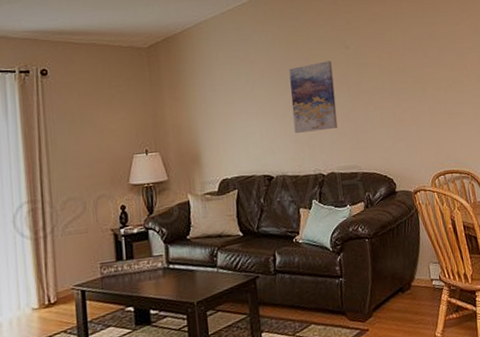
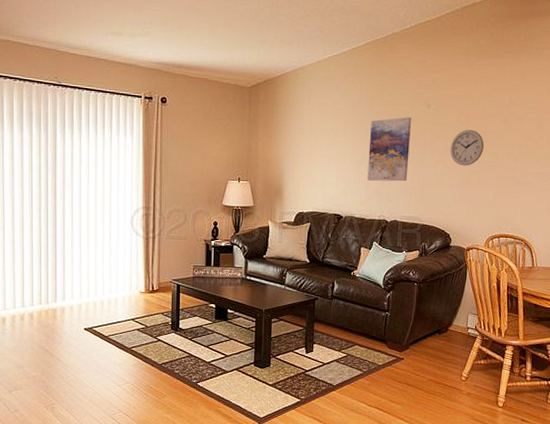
wall clock: none [376,66,411,105] -> present [450,129,484,166]

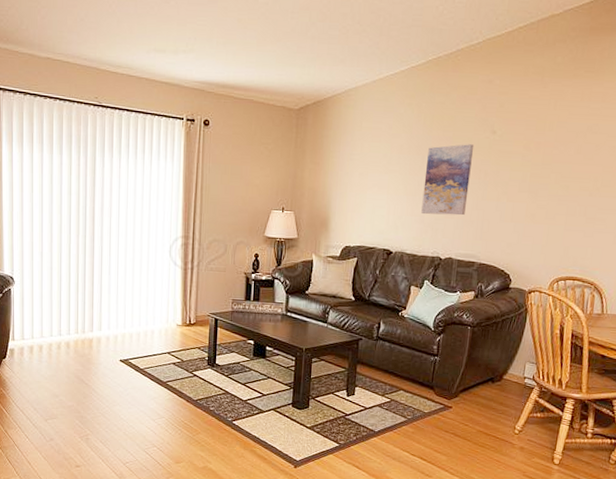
wall clock: present [450,129,484,166] -> none [515,158,555,200]

